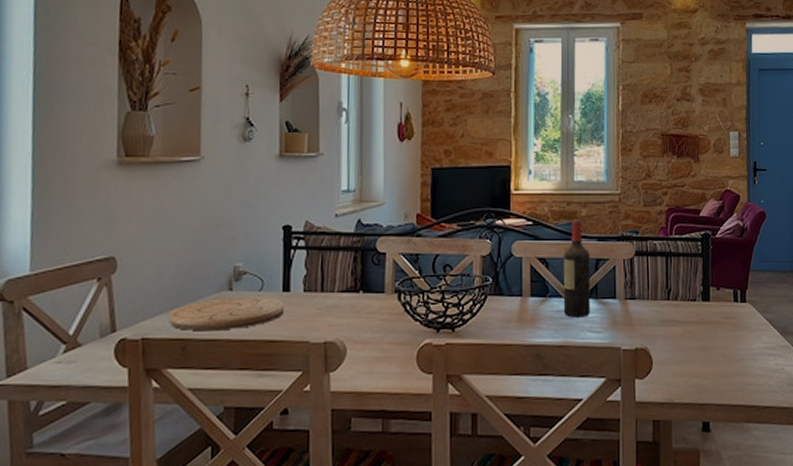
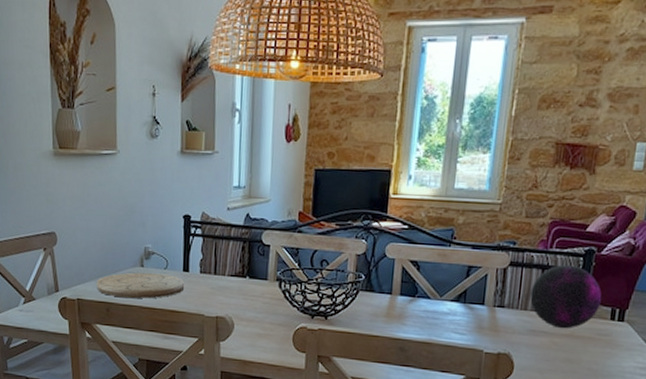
wine bottle: present [563,220,591,318] -> none [430,226,462,319]
decorative orb: none [658,250,724,316] -> present [530,265,602,329]

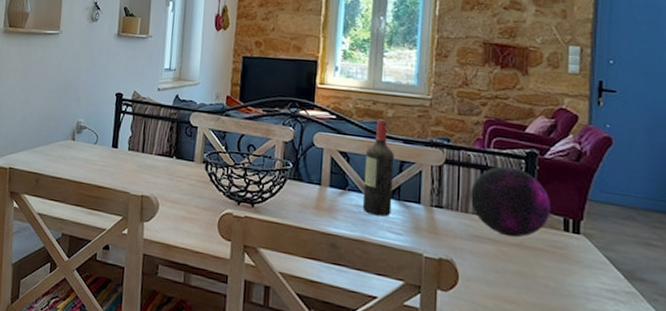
cutting board: present [97,272,185,299] -> none [28,145,113,172]
wine bottle: none [430,226,462,319] -> present [362,119,394,217]

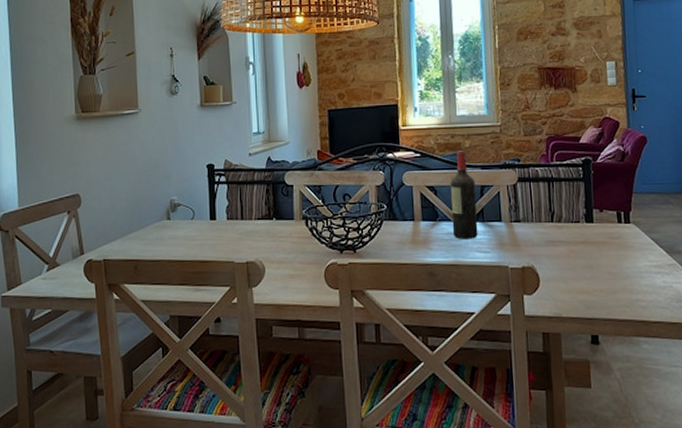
decorative orb: present [471,166,552,238] -> none [541,175,607,237]

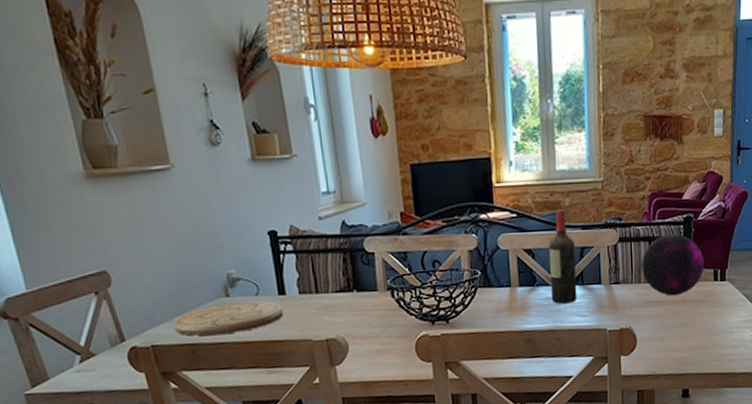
cutting board: none [123,225,213,254] -> present [173,301,284,336]
decorative orb: none [541,175,607,237] -> present [642,234,705,296]

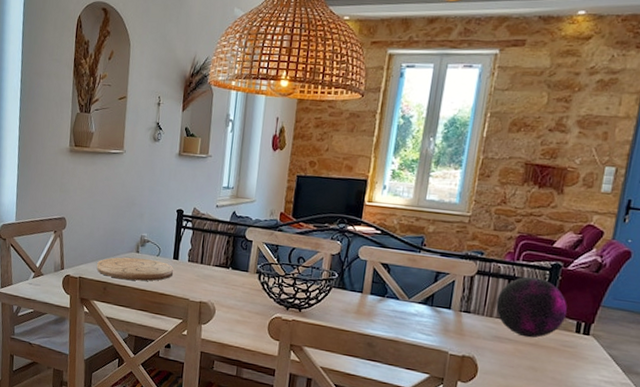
wine bottle: present [549,209,577,304] -> none [398,234,431,320]

